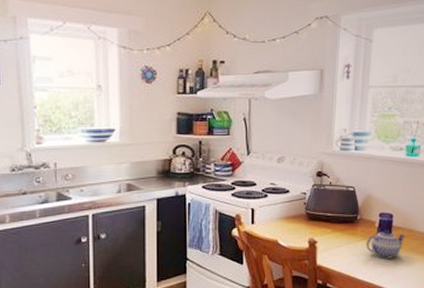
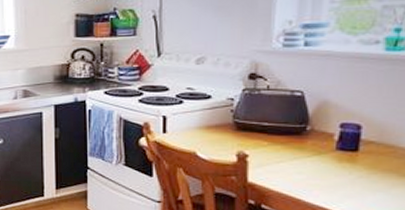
teapot: present [366,230,405,259] -> none [319,145,381,180]

